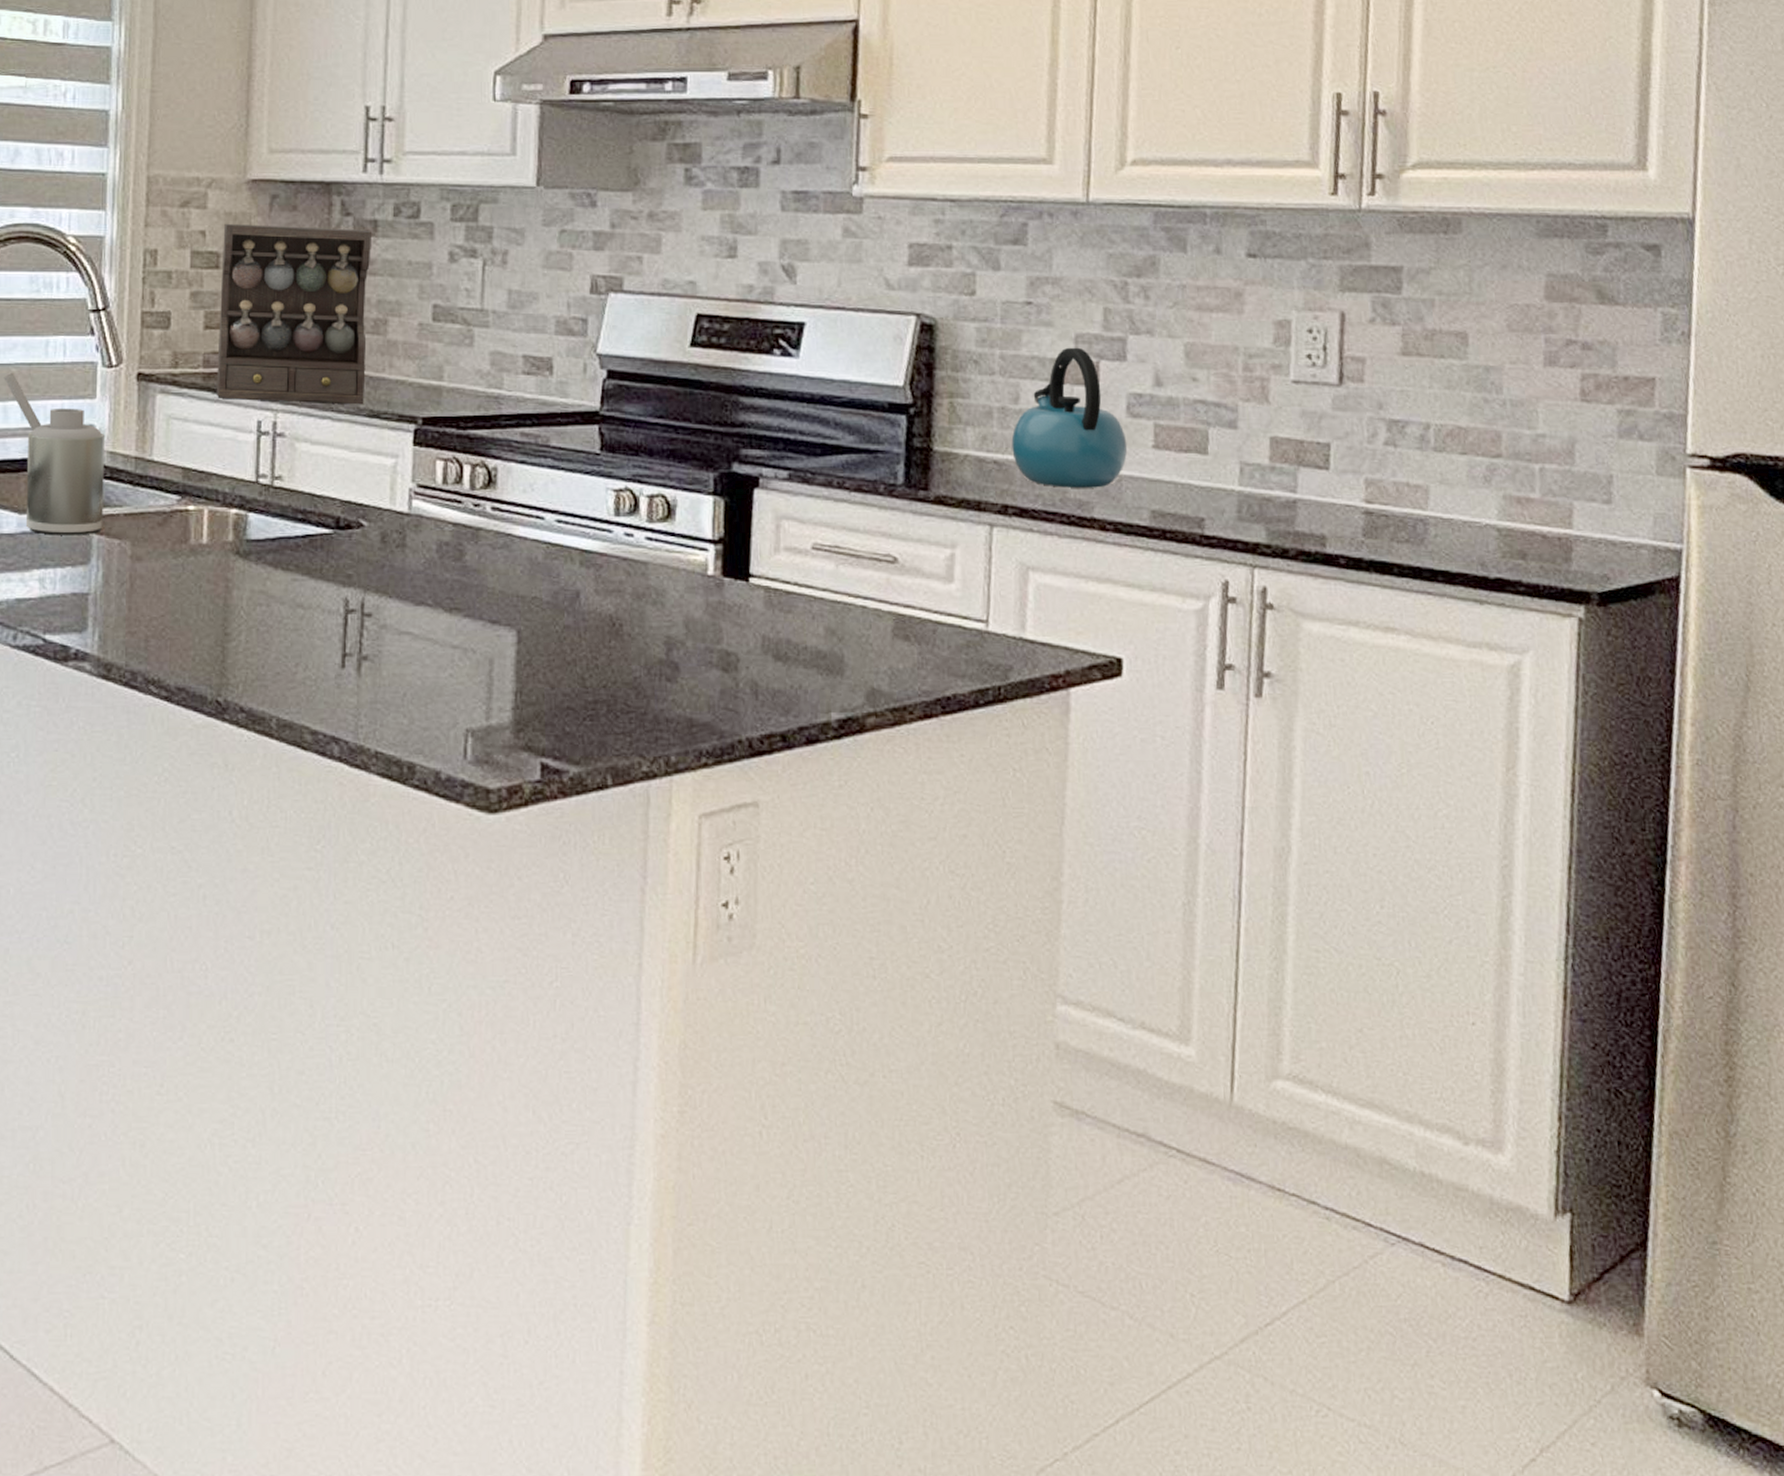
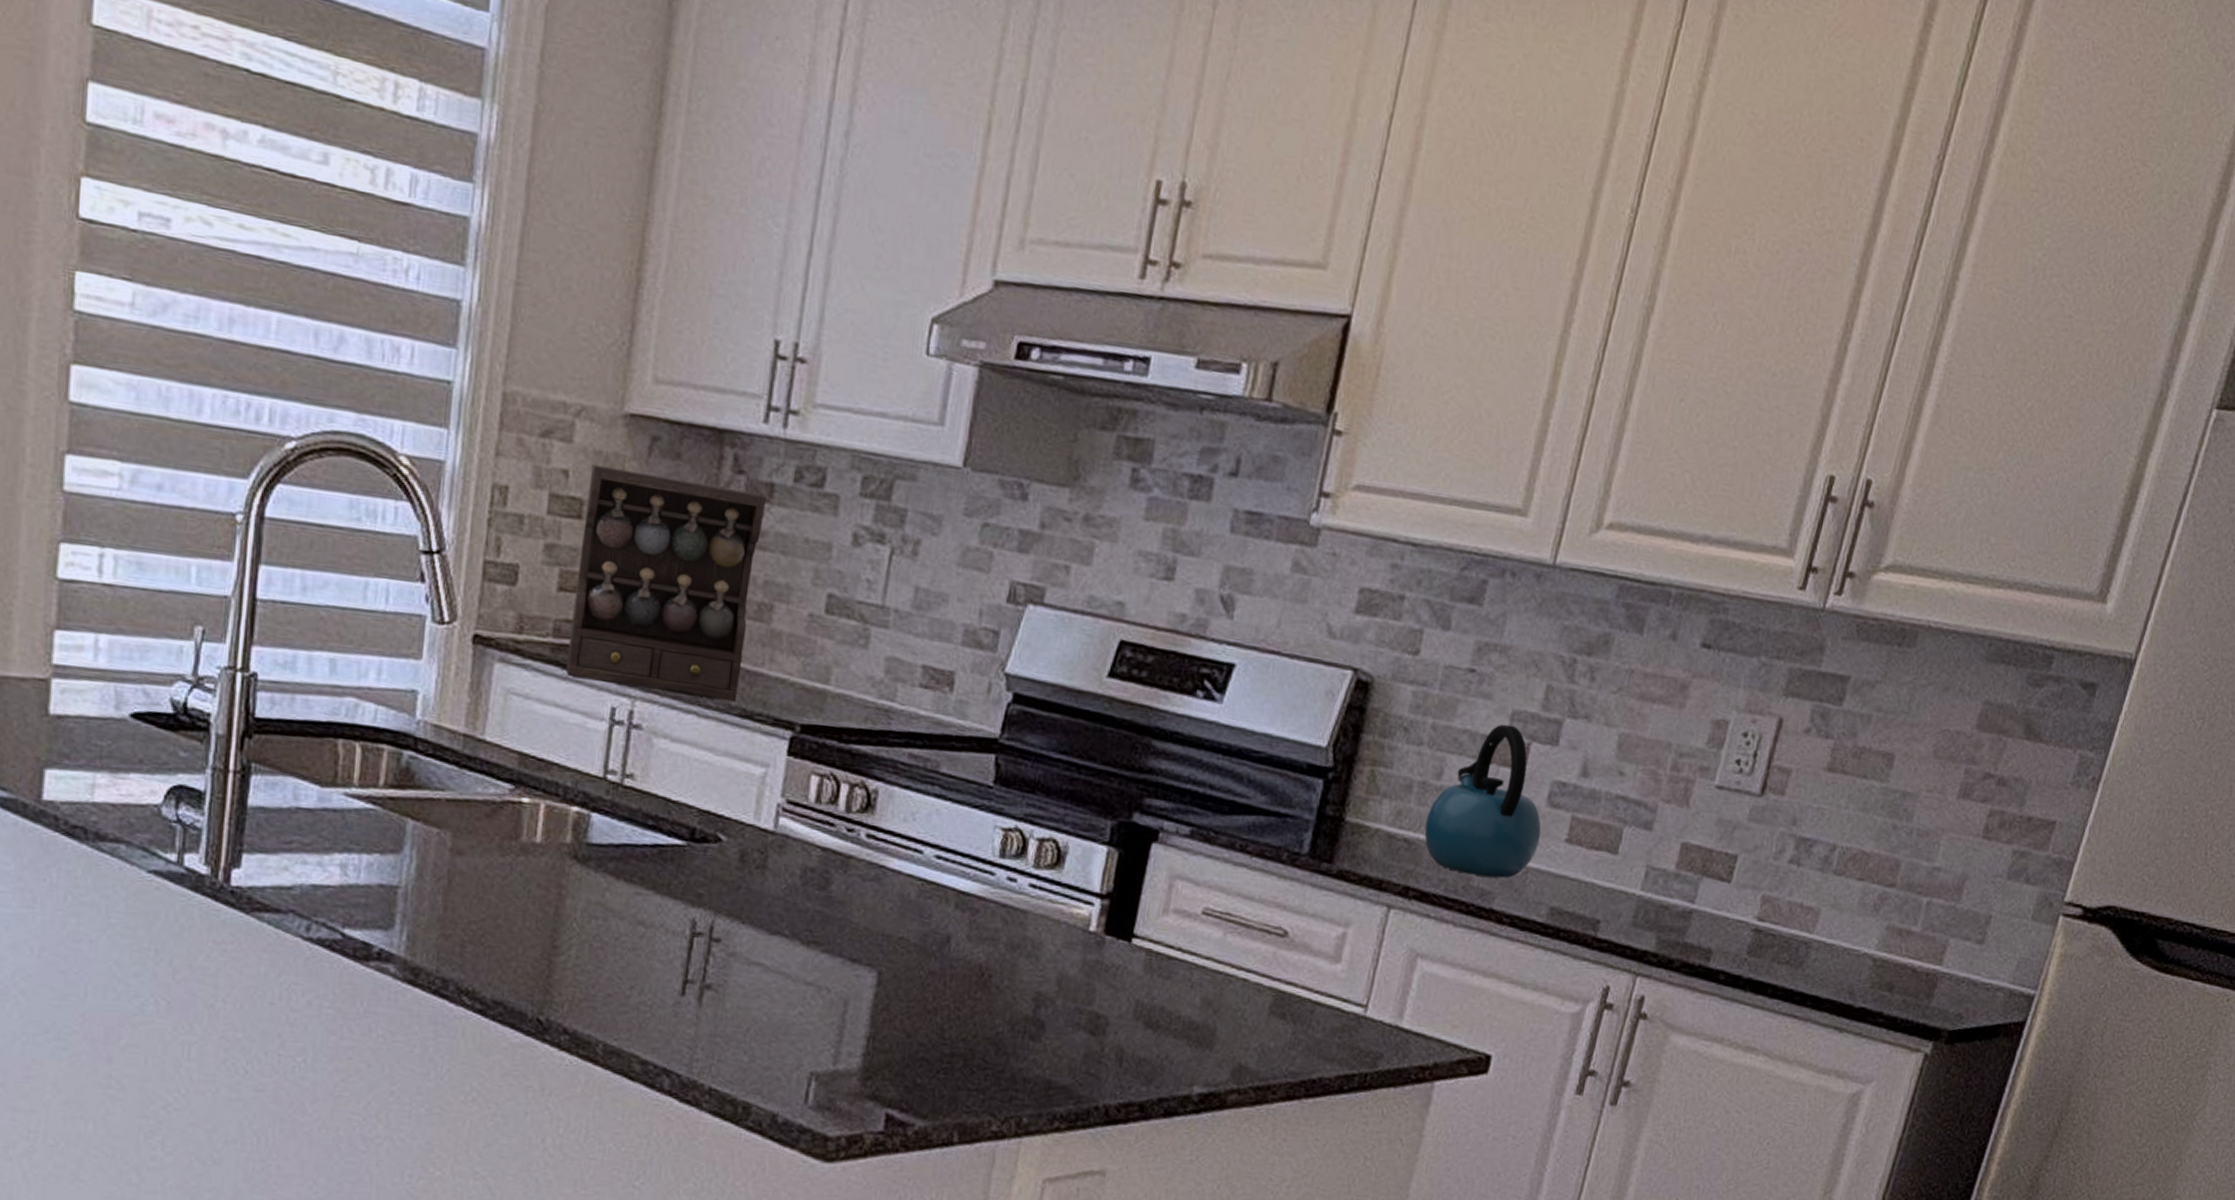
soap dispenser: present [4,373,104,535] -> none [310,617,429,819]

